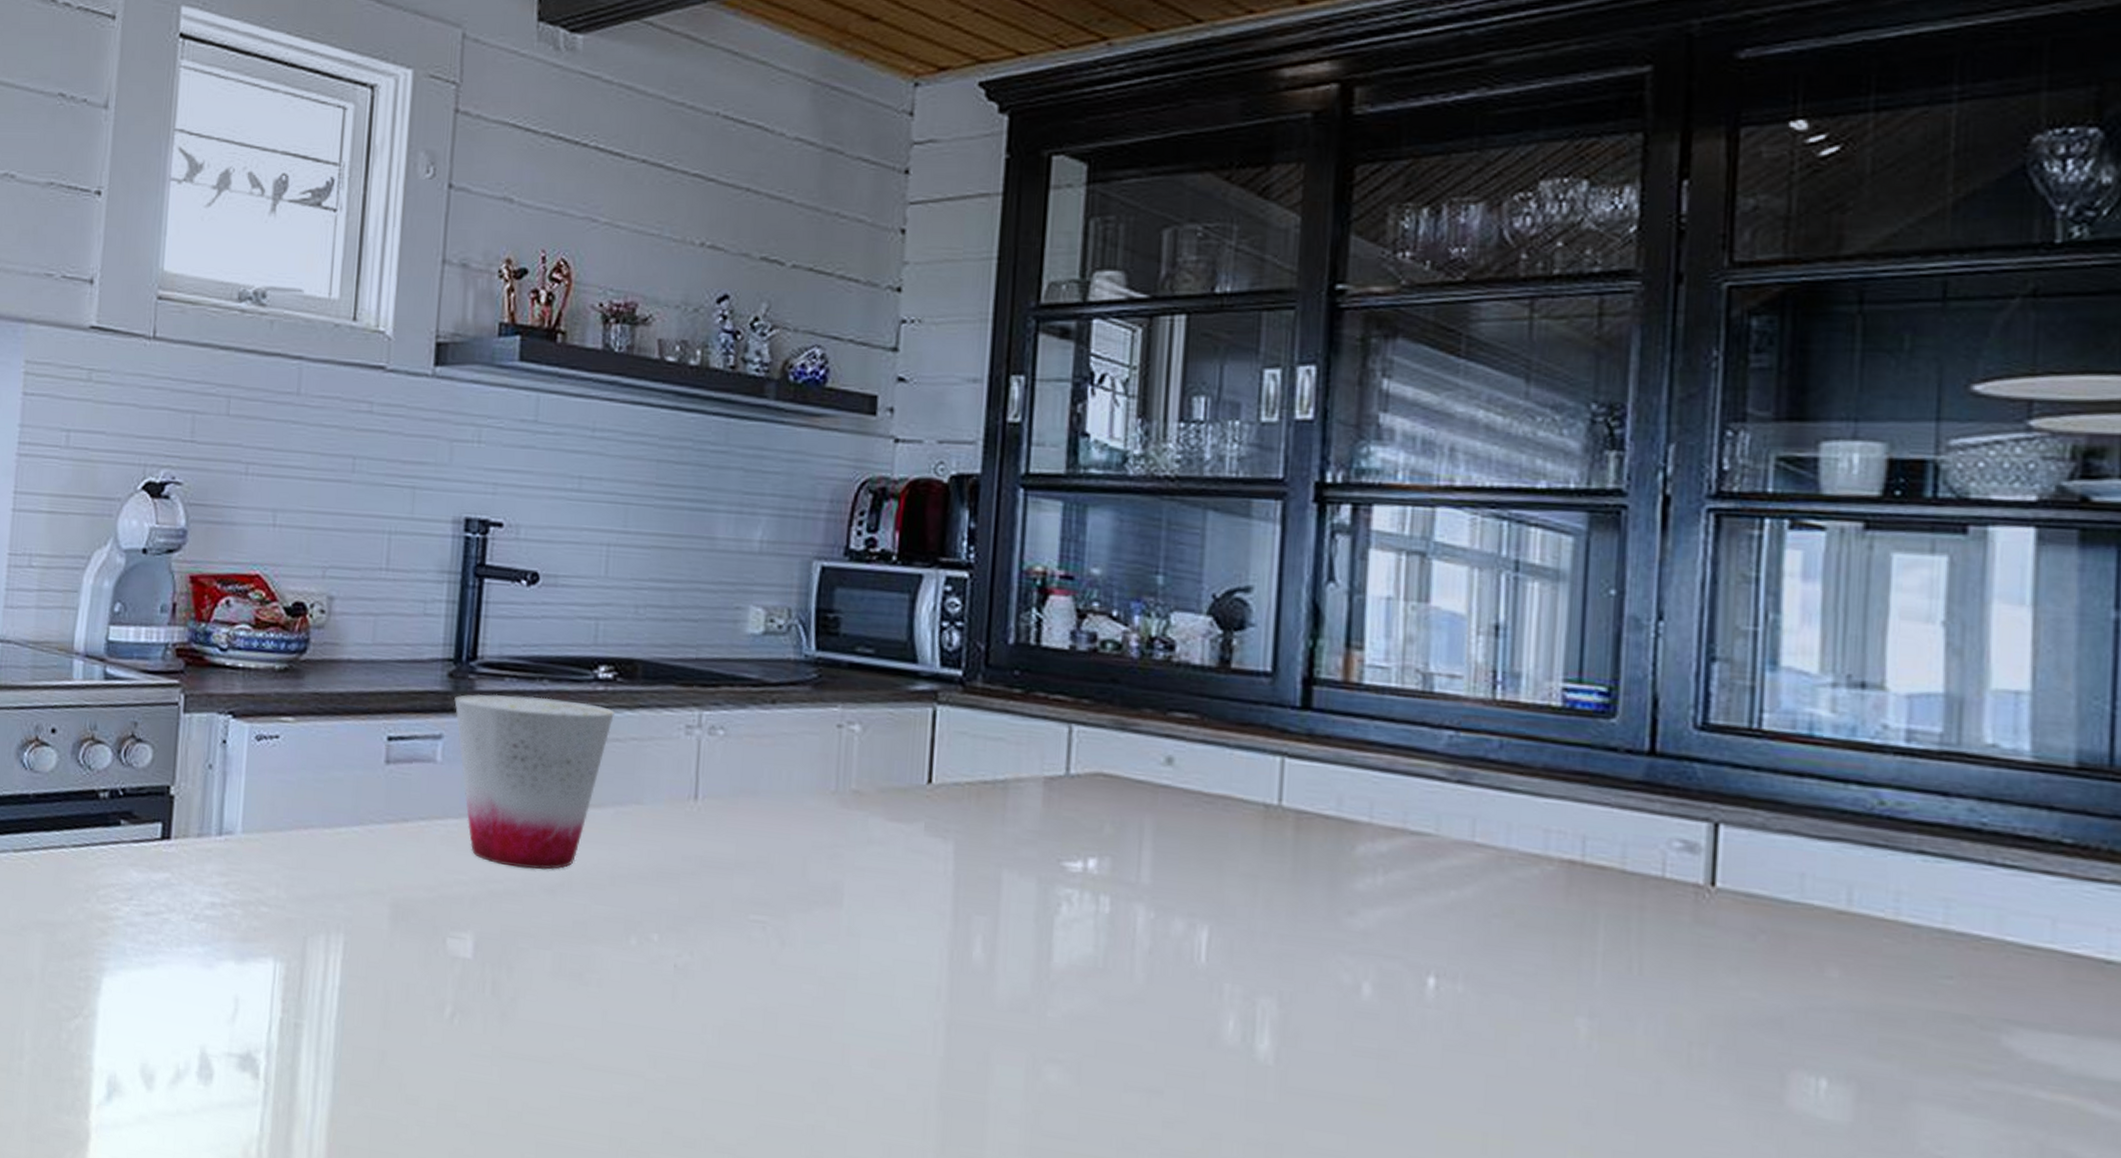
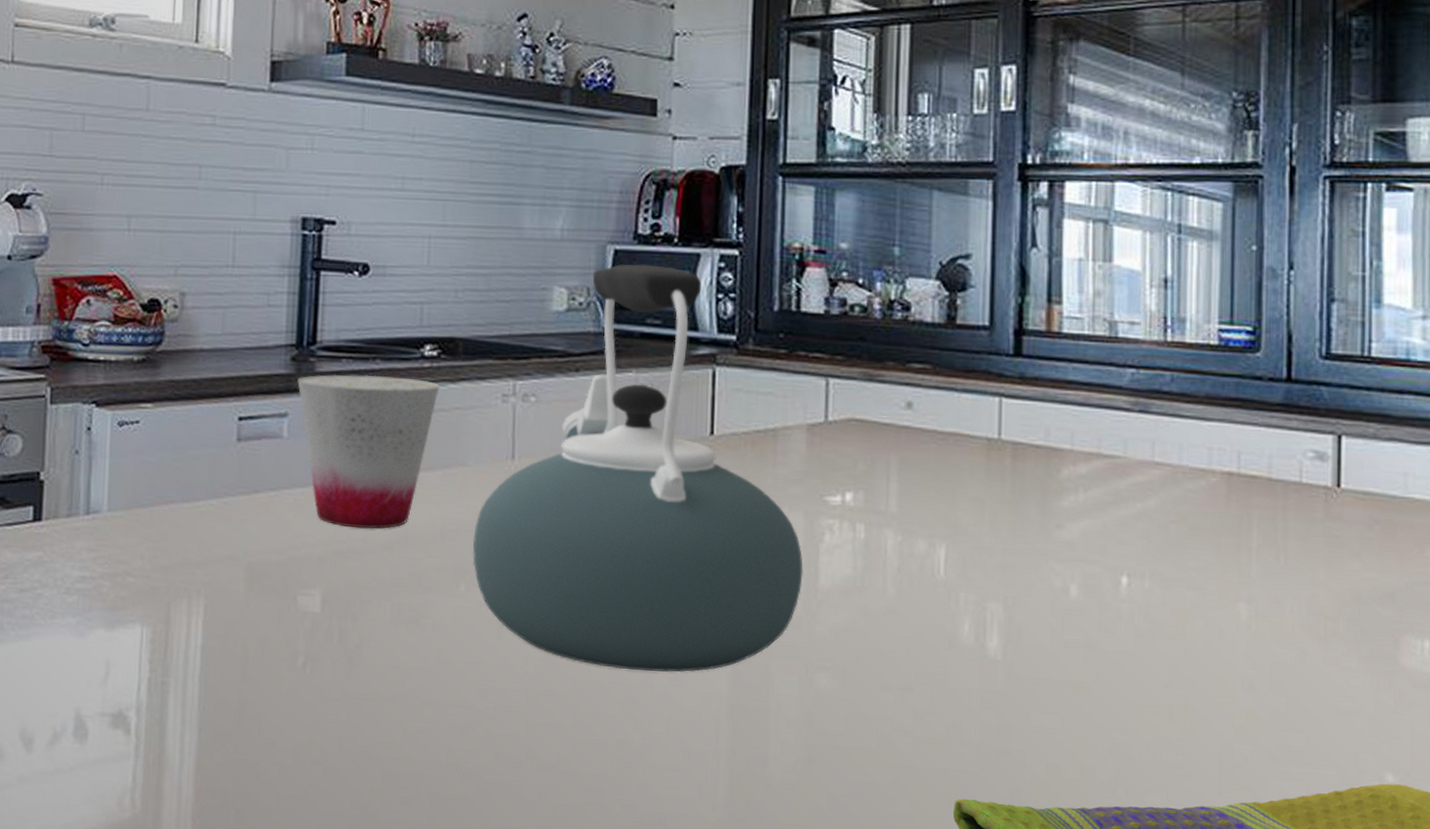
kettle: none [645,582,1034,1054] -> present [472,263,803,673]

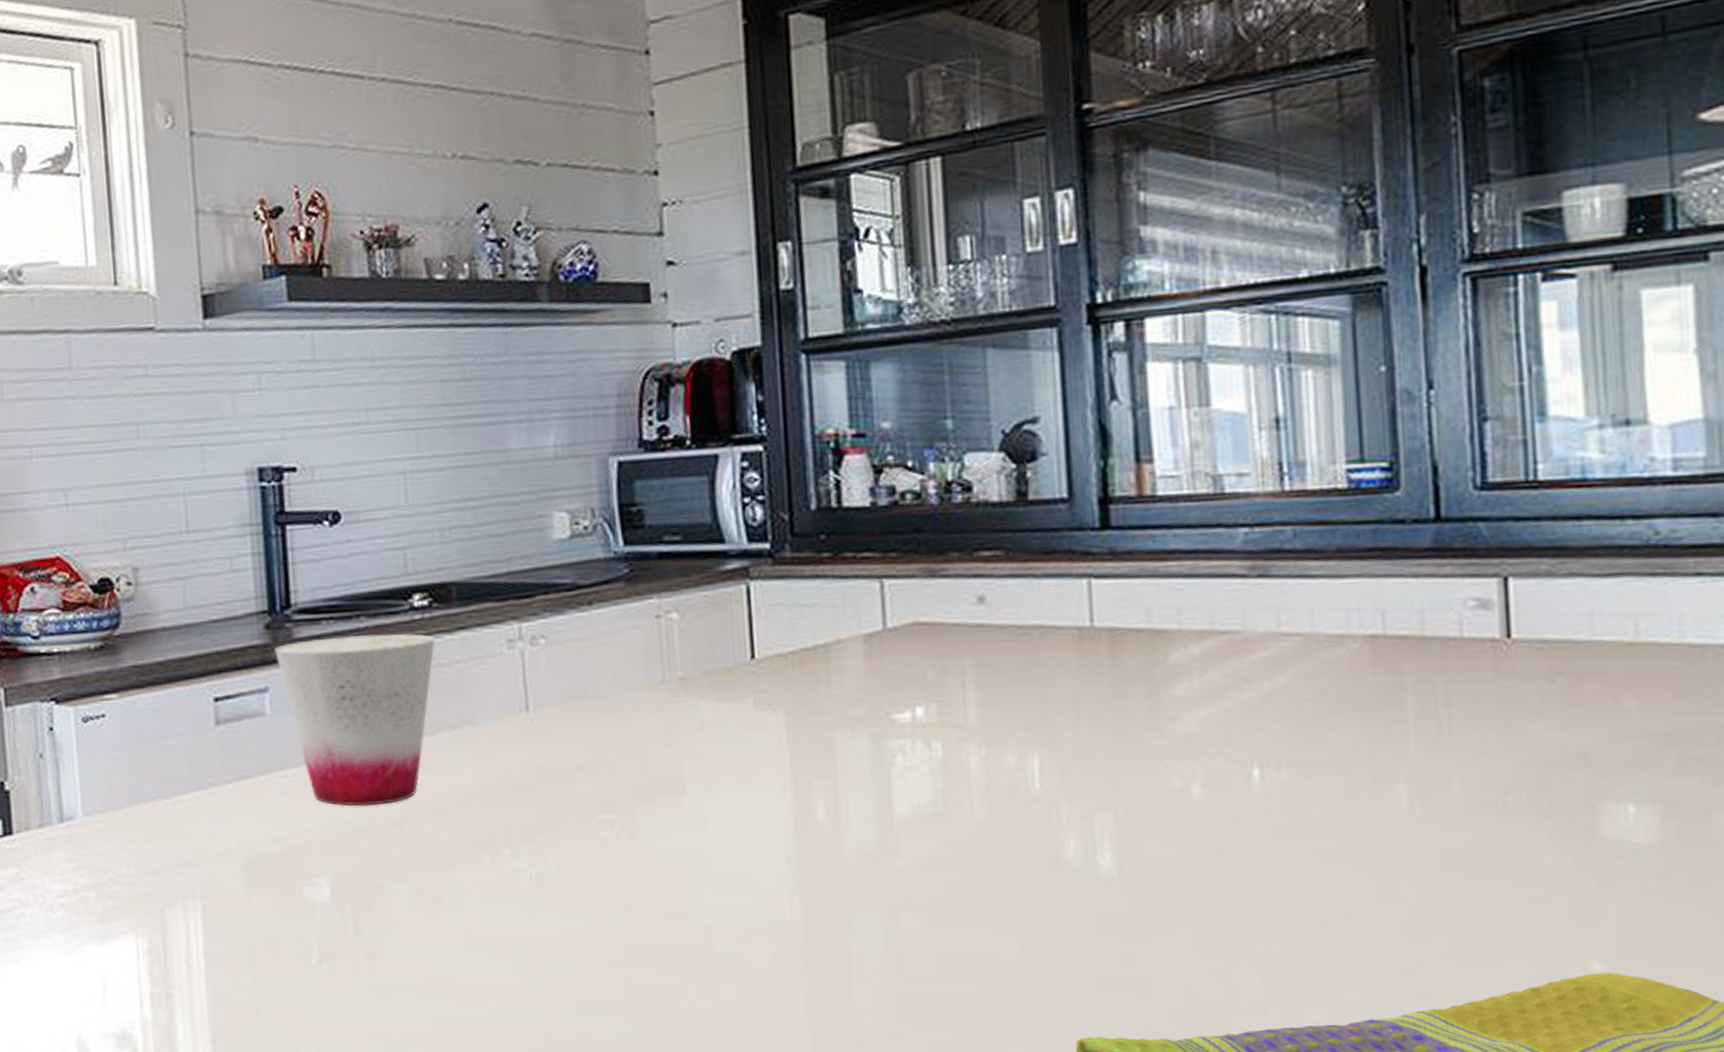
kettle: present [472,263,803,673] -> none [491,474,876,932]

